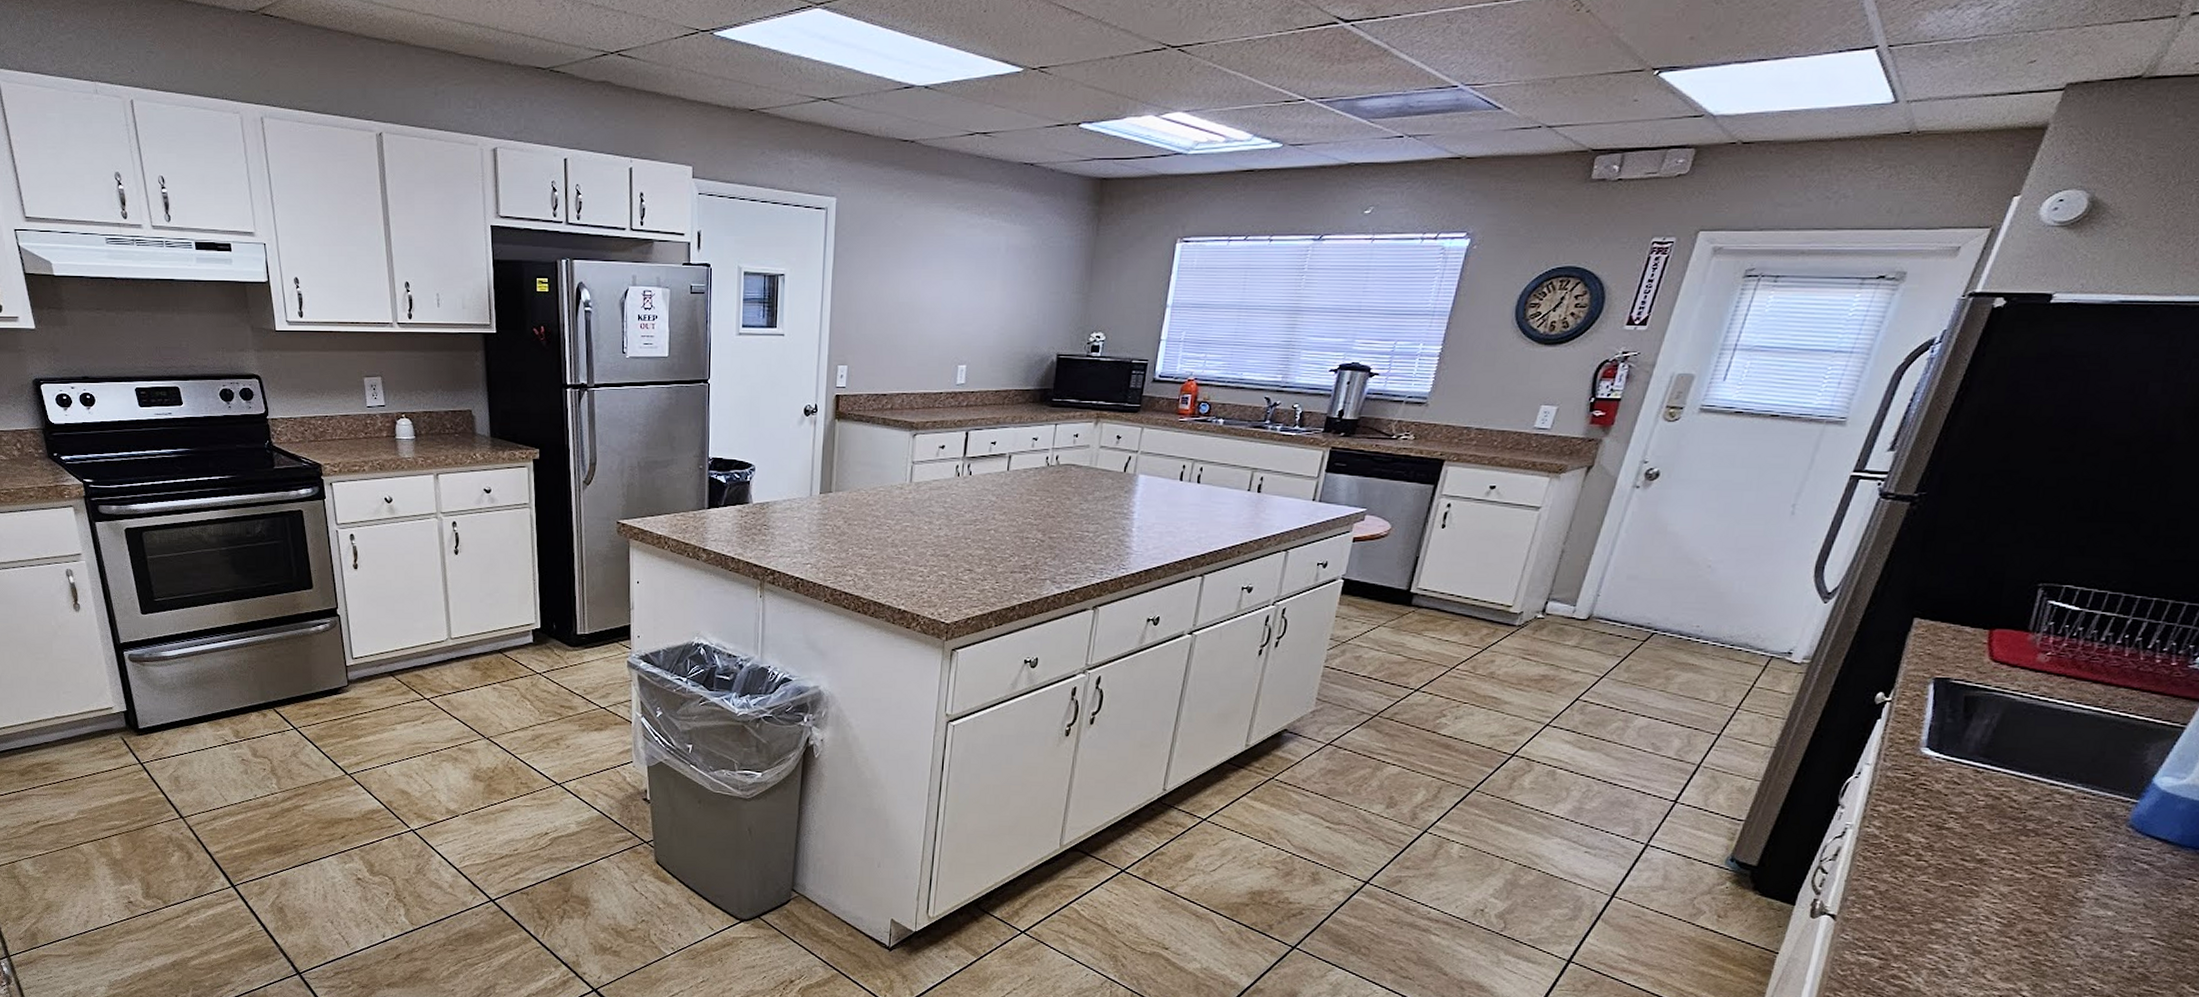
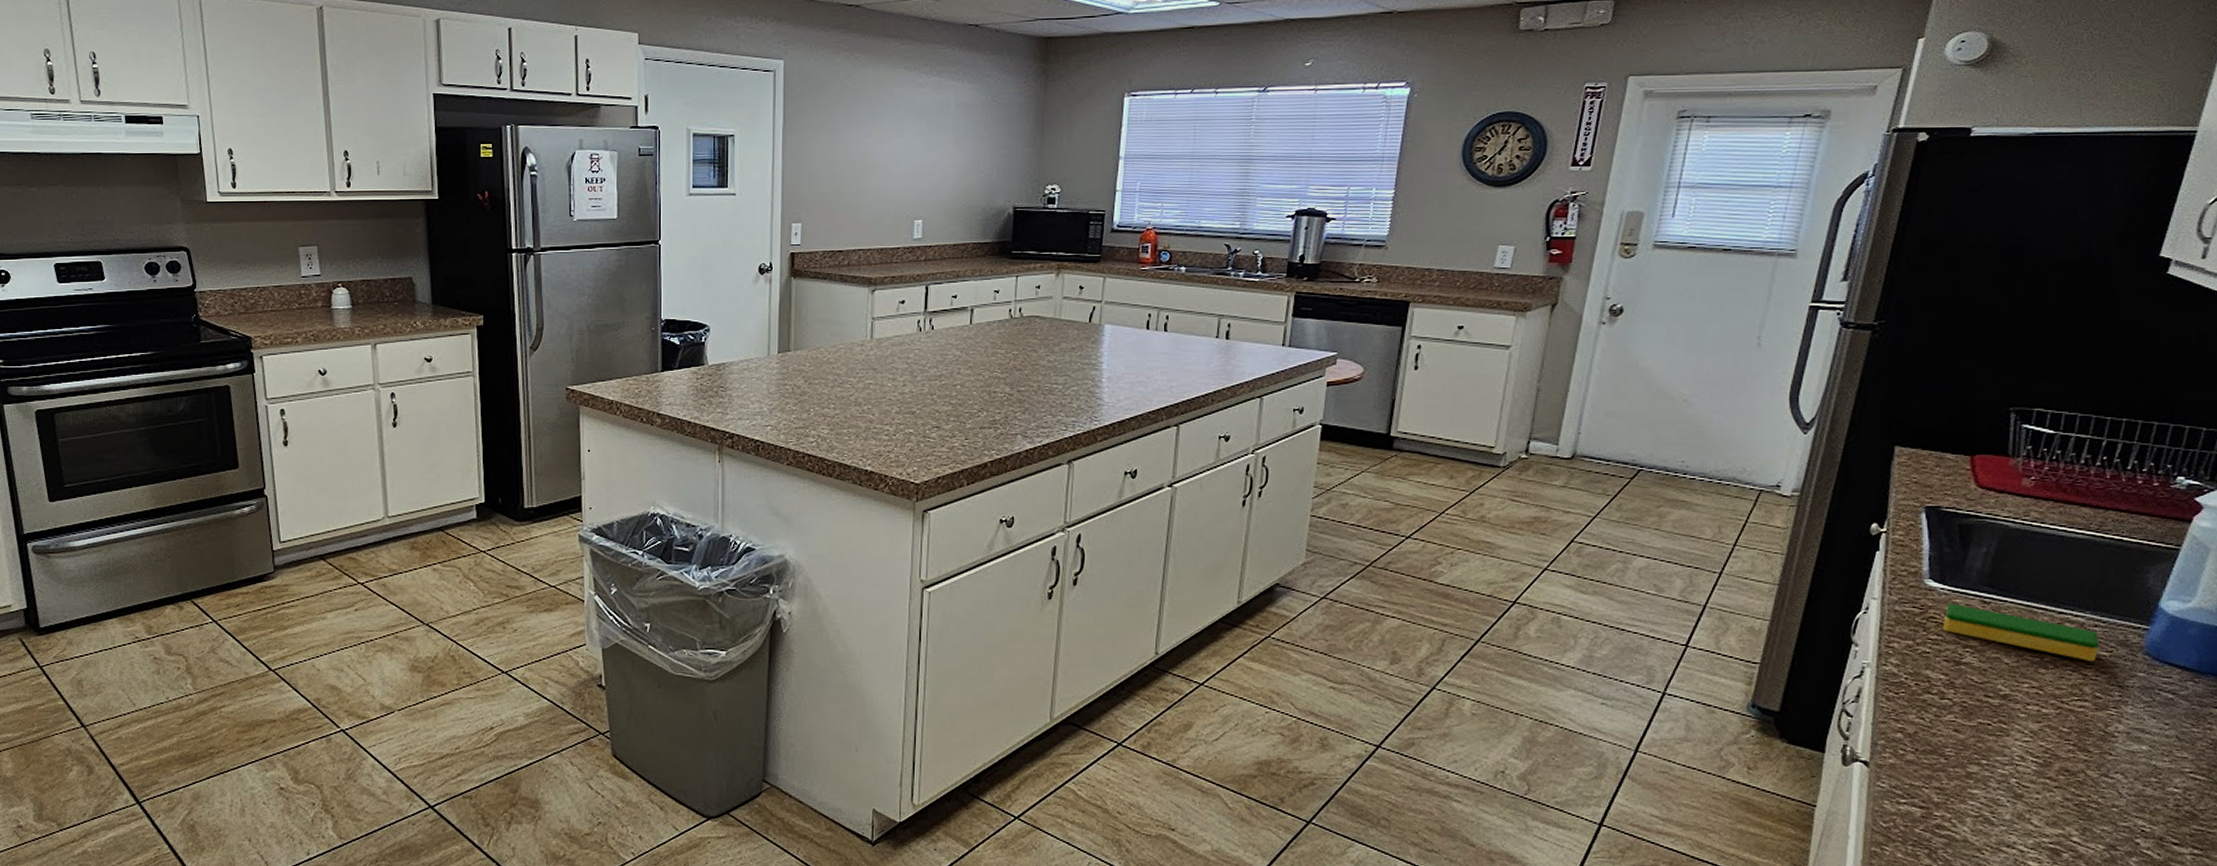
dish sponge: none [1930,771,2086,831] -> present [1942,603,2099,661]

